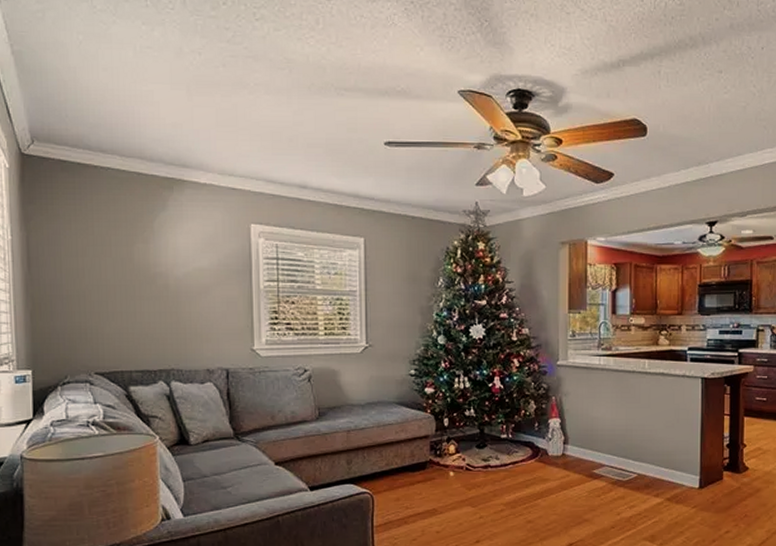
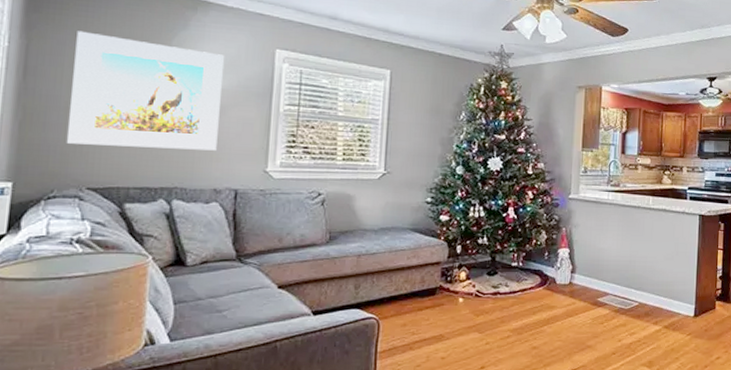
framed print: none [68,219,205,331] -> present [66,31,224,151]

